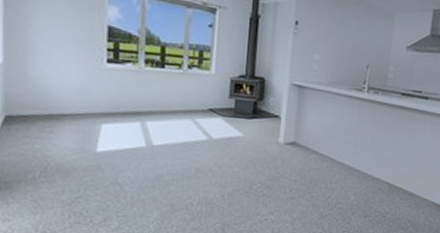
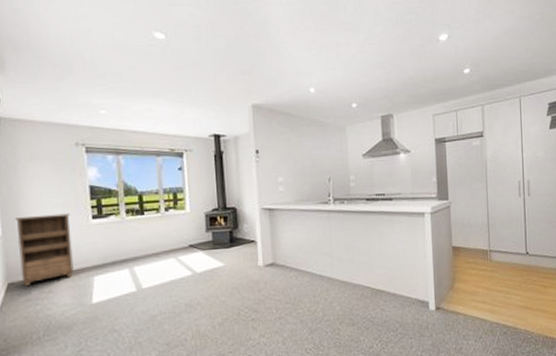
bookshelf: none [20,46,82,123] -> present [15,213,74,287]

